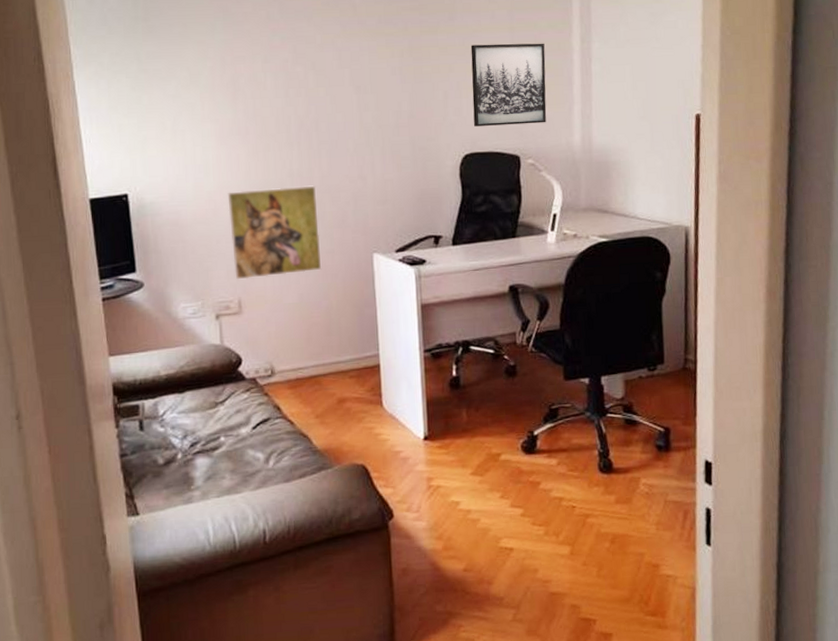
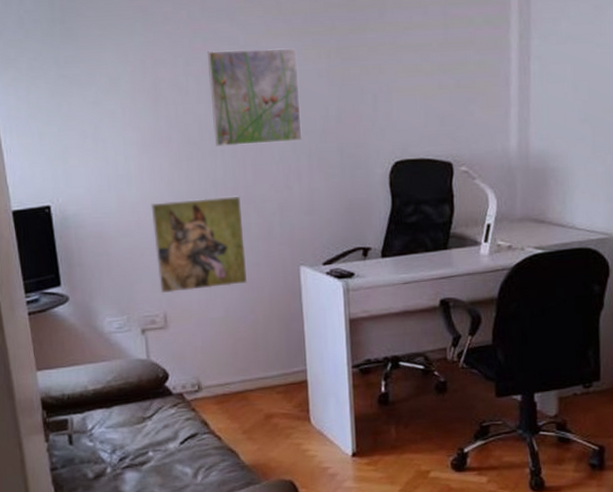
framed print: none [285,47,376,139] -> present [207,48,302,147]
wall art: present [470,43,547,126] -> none [401,40,482,132]

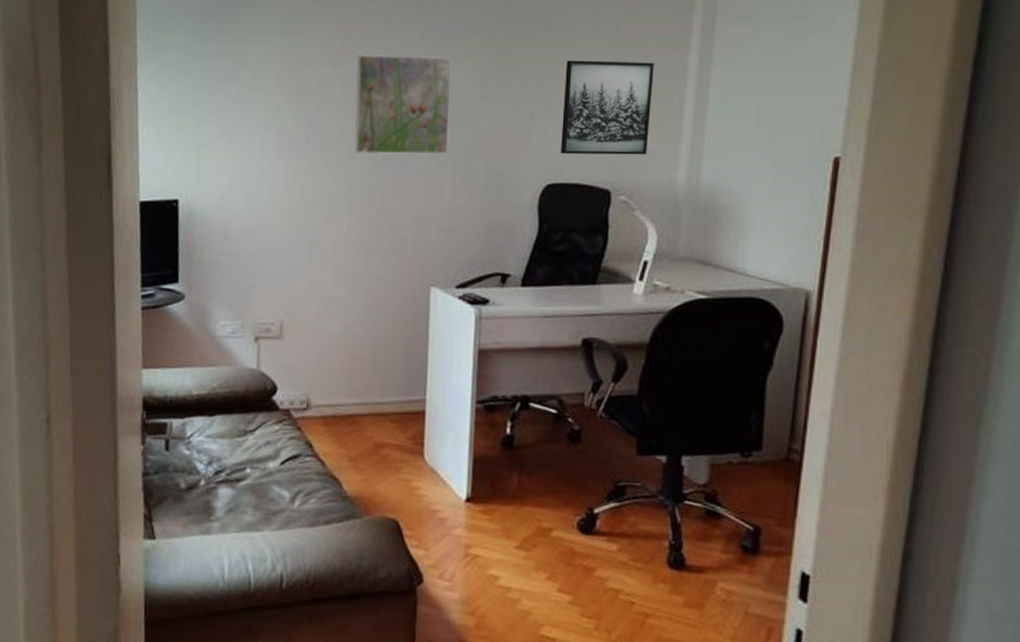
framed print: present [151,195,248,294] -> none [279,205,376,302]
wall art: none [401,40,482,132] -> present [561,60,654,155]

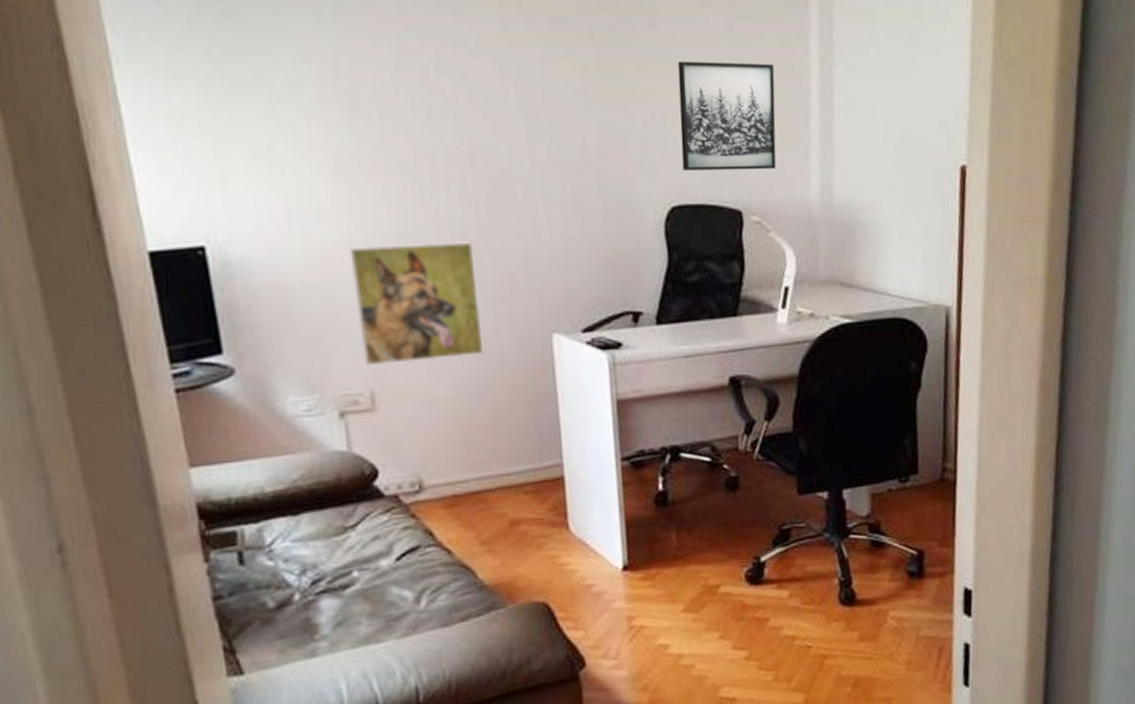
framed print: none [279,205,376,302] -> present [349,241,484,366]
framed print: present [355,55,452,155] -> none [424,54,553,179]

